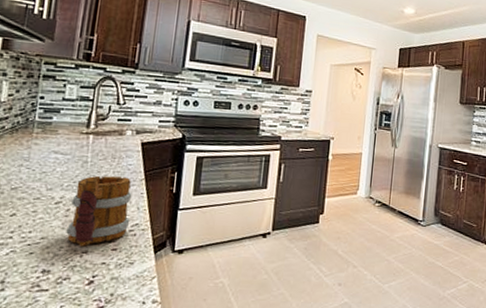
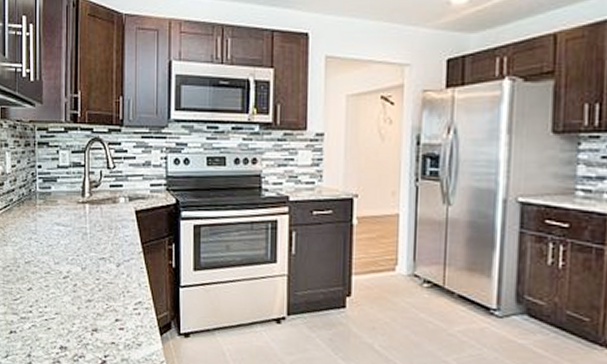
mug: present [66,175,132,247] -> none [76,248,133,325]

